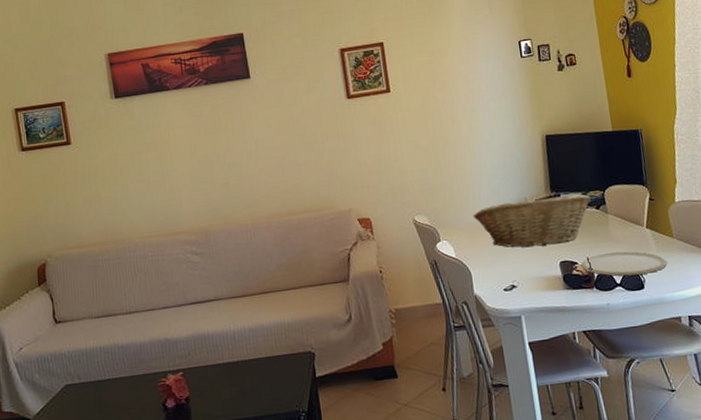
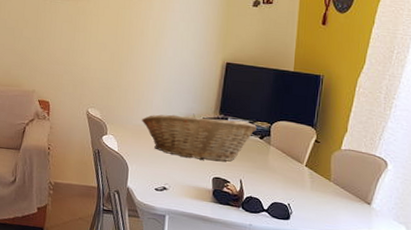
plate: present [582,251,668,276] -> none [233,179,319,208]

